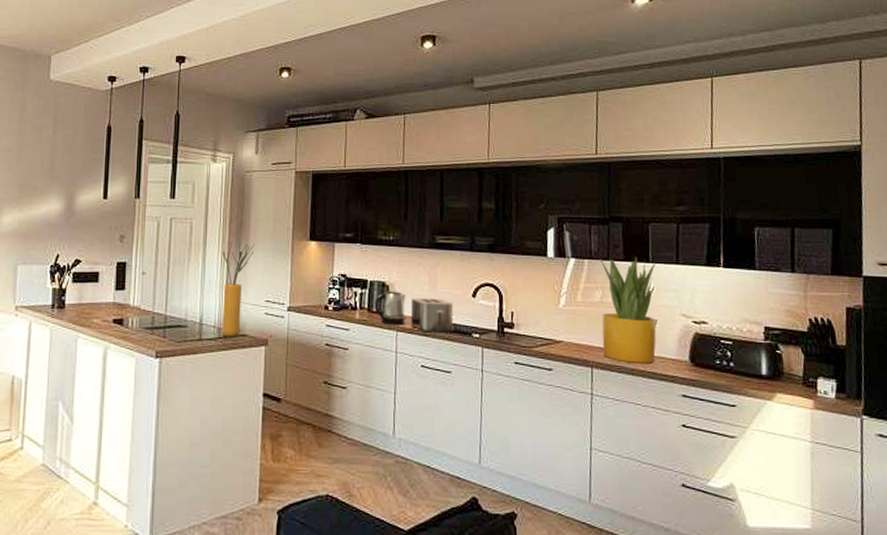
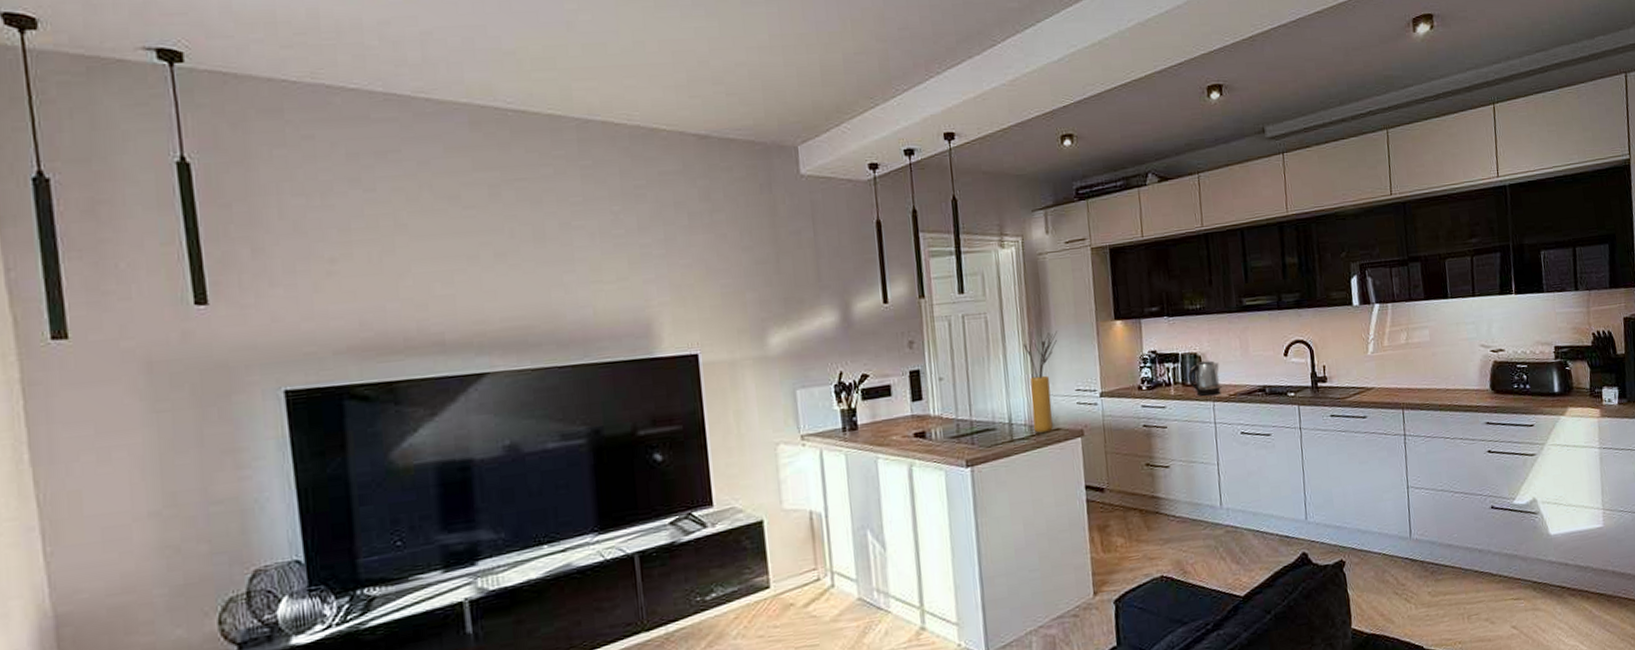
toaster: present [410,298,454,333] -> none [1224,362,1268,399]
planter: present [599,255,658,363] -> none [1401,293,1460,400]

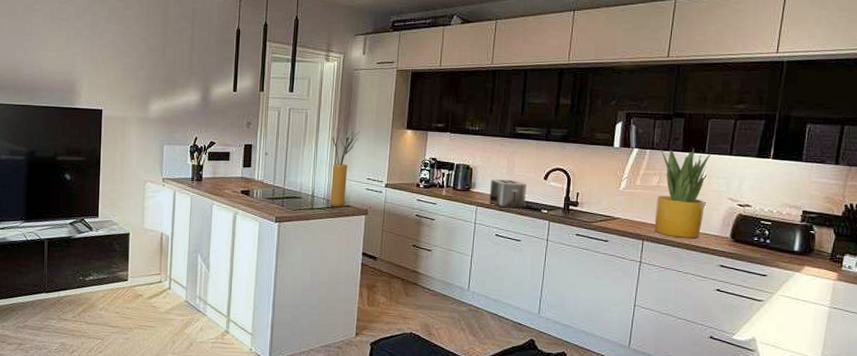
kettle: present [1187,360,1221,397] -> none [458,173,487,202]
toaster: none [1224,362,1268,399] -> present [489,179,527,209]
planter: none [1401,293,1460,400] -> present [654,147,713,238]

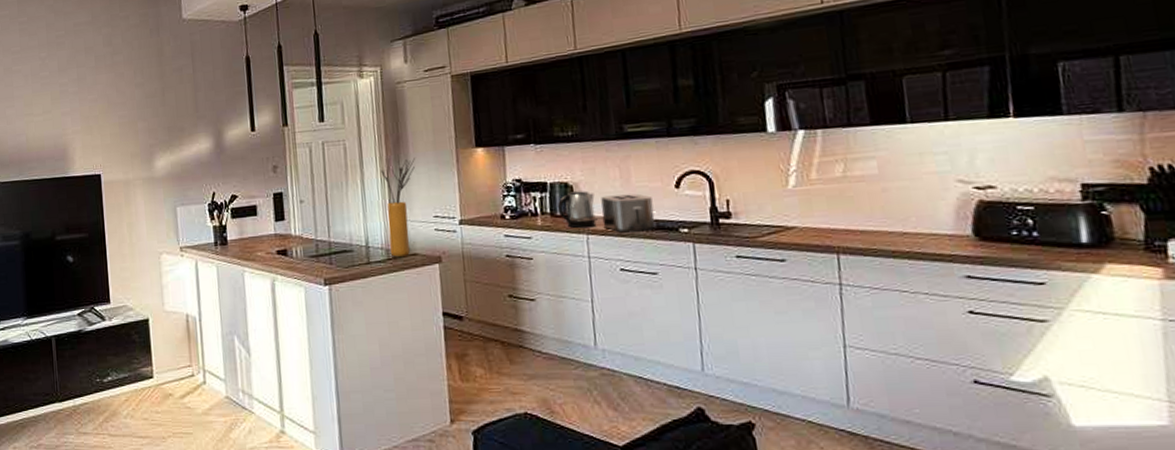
kettle: none [458,173,487,202] -> present [557,191,597,229]
planter: present [654,147,713,238] -> none [836,117,925,245]

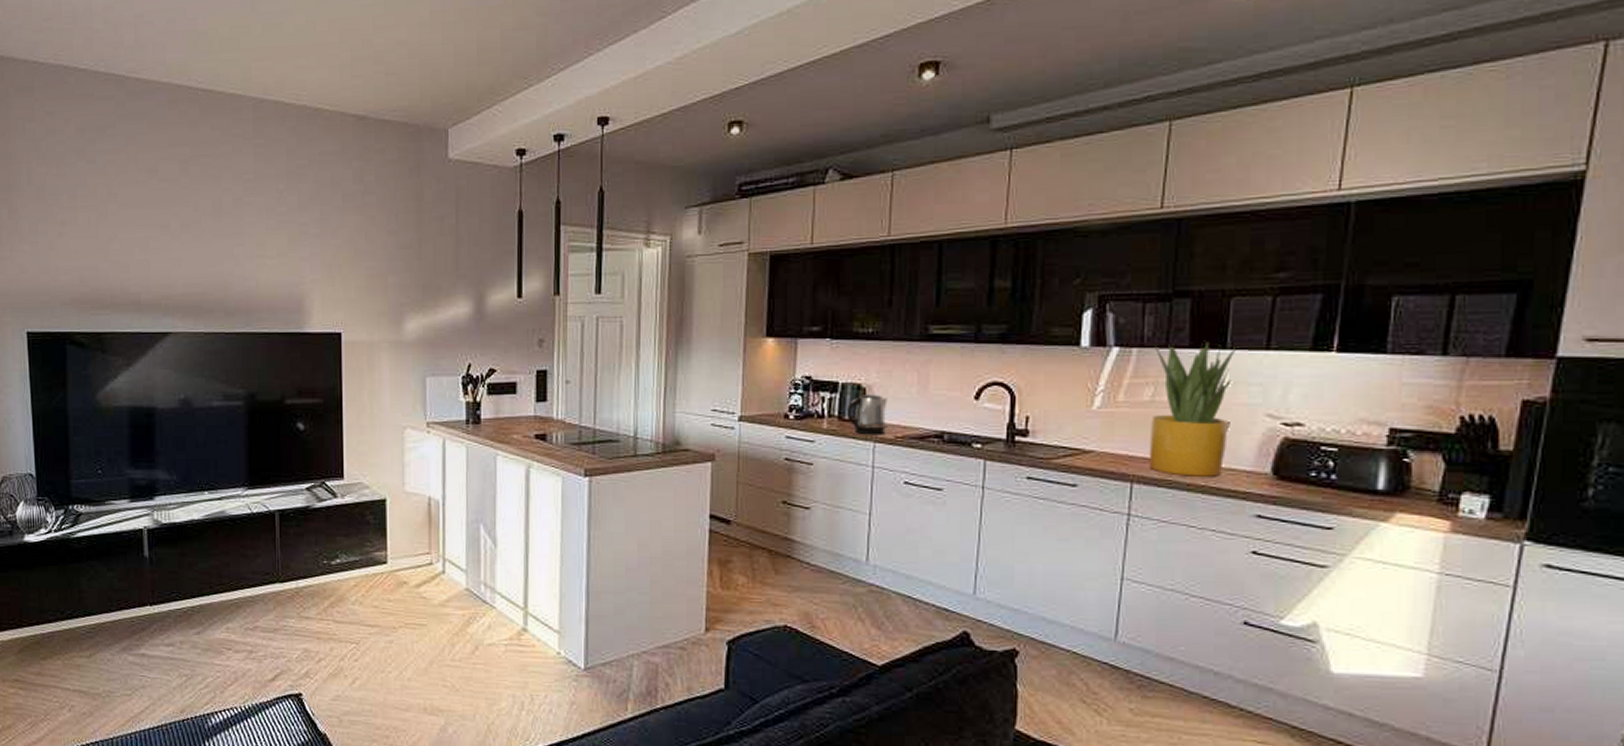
vase: present [381,155,415,257] -> none [659,338,698,451]
toaster: present [601,193,655,233] -> none [892,402,948,443]
planter: none [836,117,925,245] -> present [1149,340,1239,477]

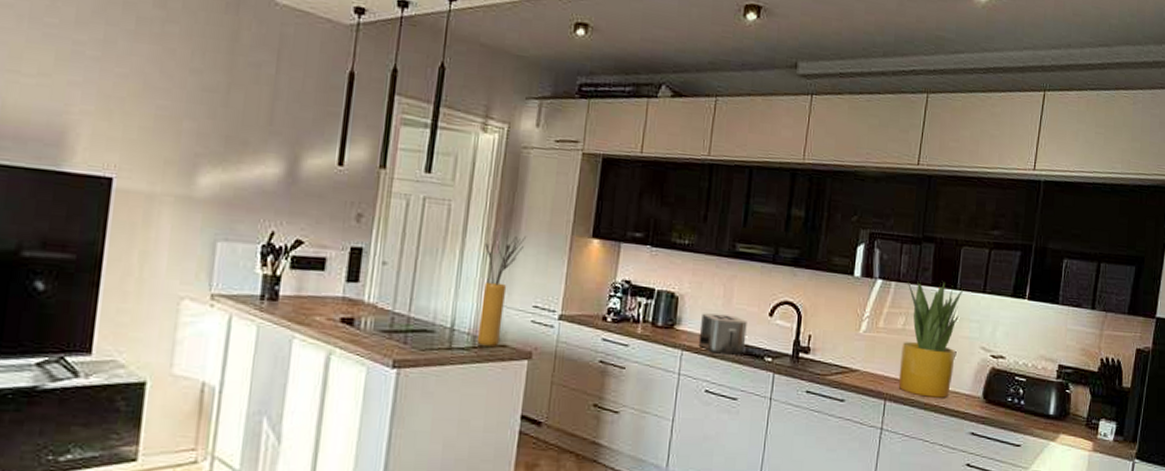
vase: none [659,338,698,451] -> present [477,229,526,347]
kettle: present [846,395,888,436] -> none [659,303,697,344]
toaster: none [892,402,948,443] -> present [698,313,747,355]

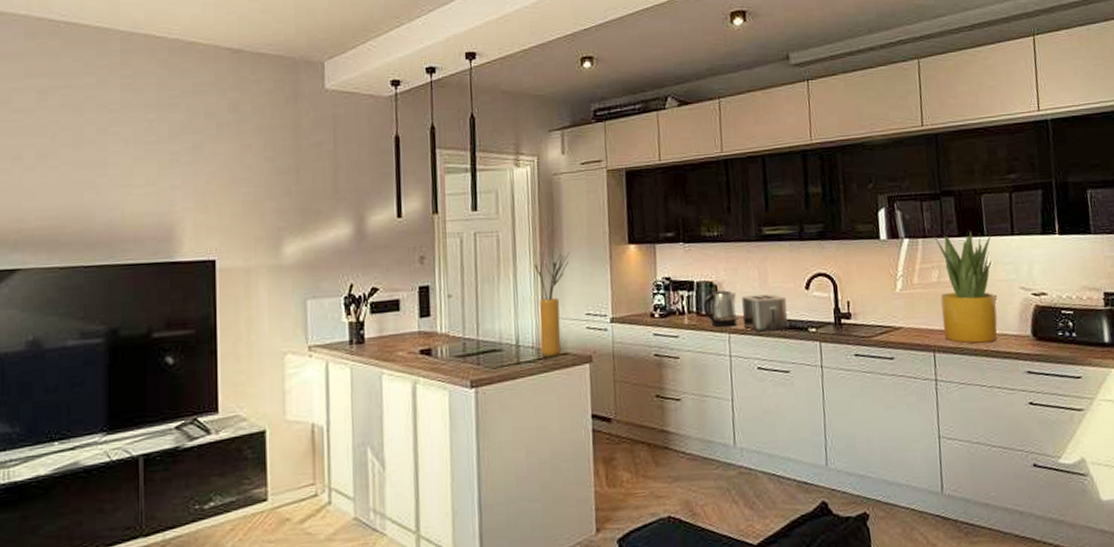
kettle: none [659,303,697,344] -> present [702,290,738,328]

